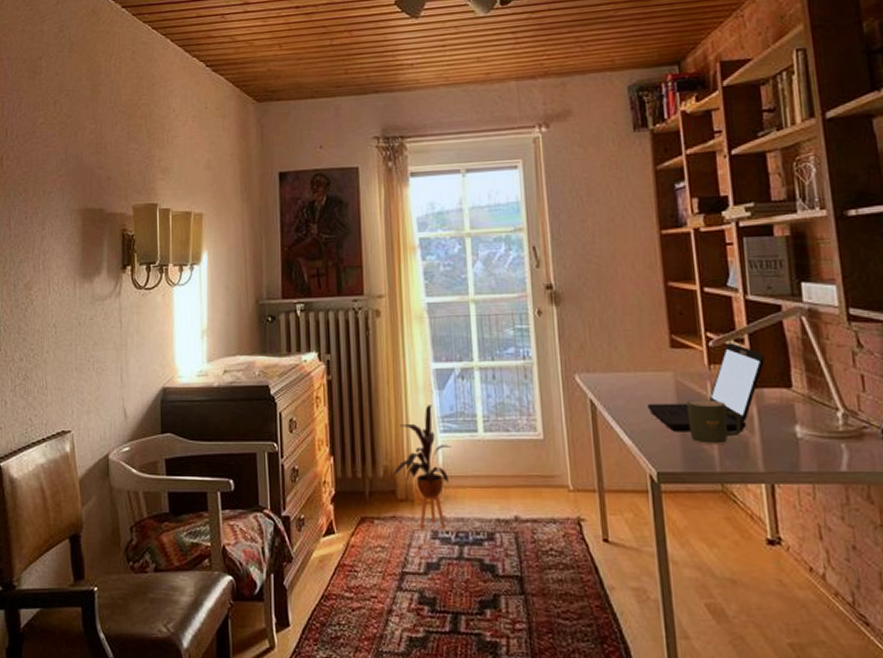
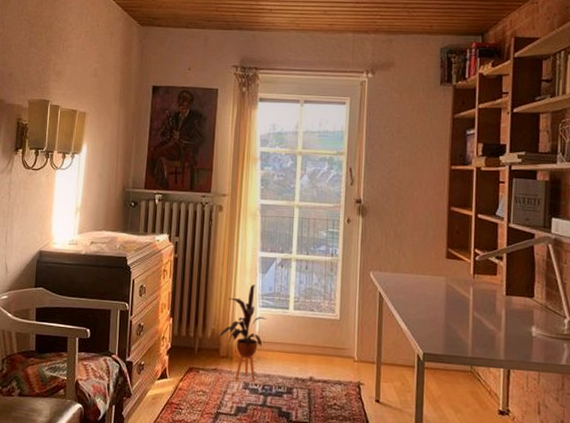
laptop: present [646,343,765,431] -> none [422,259,517,327]
mug: present [686,400,742,446] -> none [452,300,492,337]

